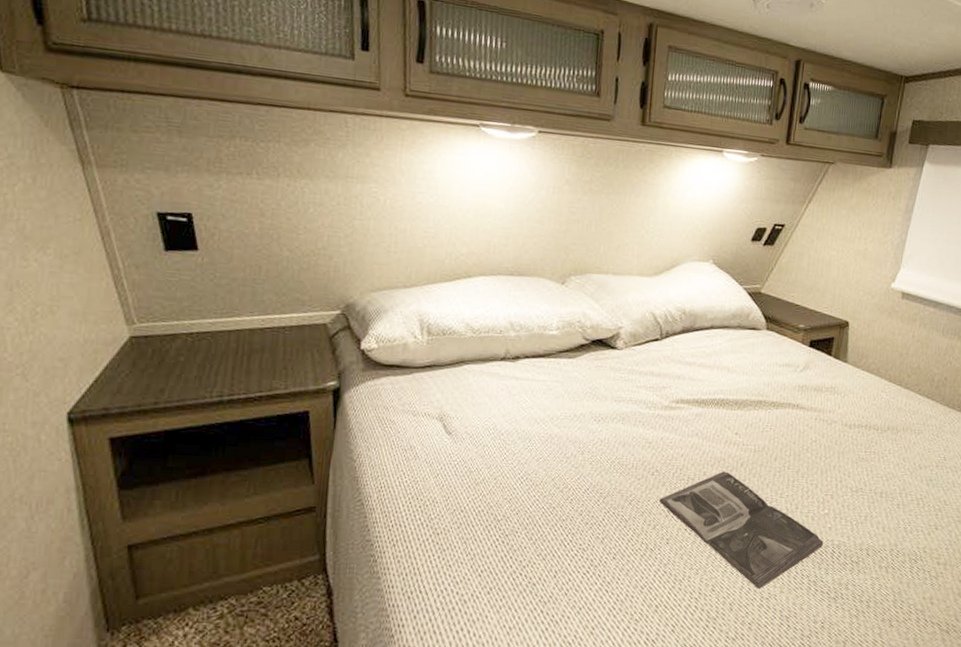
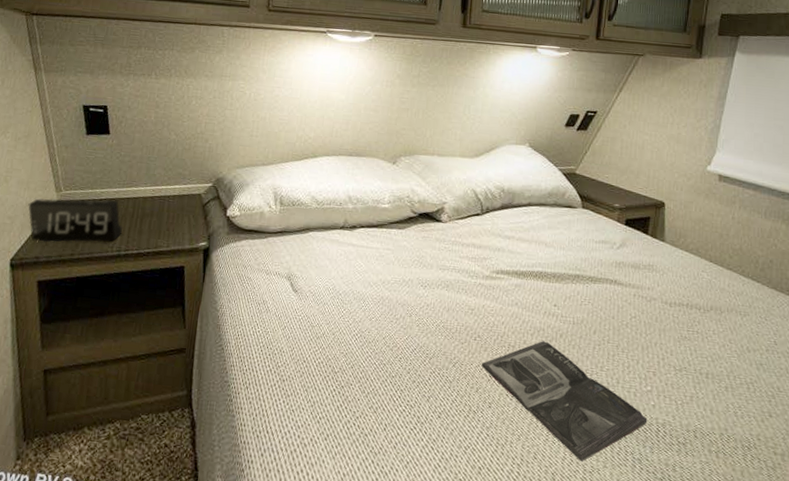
alarm clock: none [87,332,225,389] -> present [28,198,123,242]

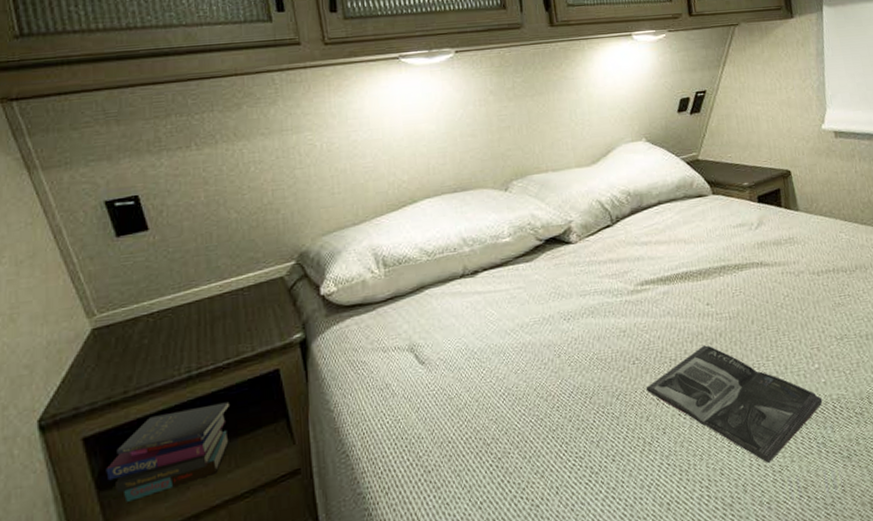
alarm clock: present [28,198,123,242] -> none [51,309,190,389]
books: none [49,277,144,338] -> present [106,402,230,502]

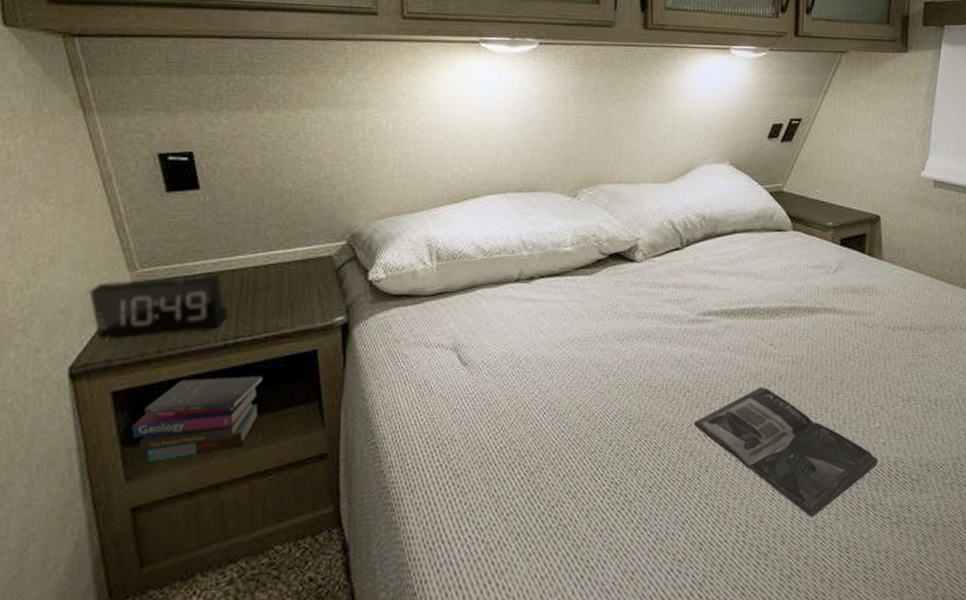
alarm clock: none [51,309,190,389] -> present [89,274,229,339]

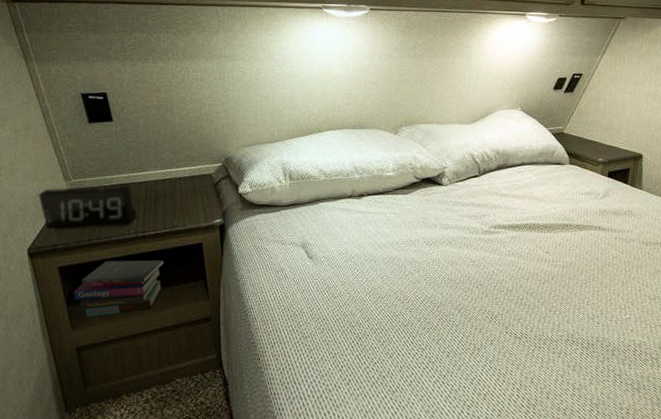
magazine: present [693,387,878,517] -> none [483,284,627,381]

